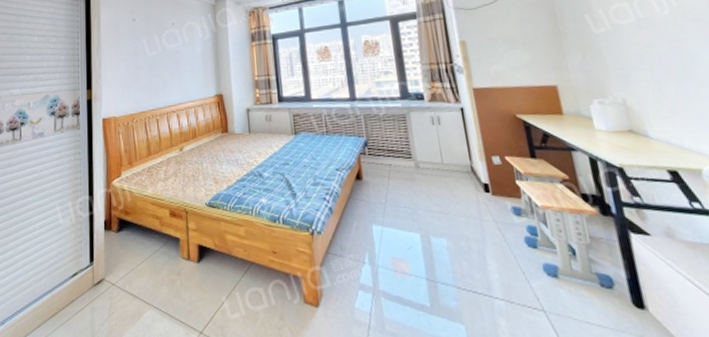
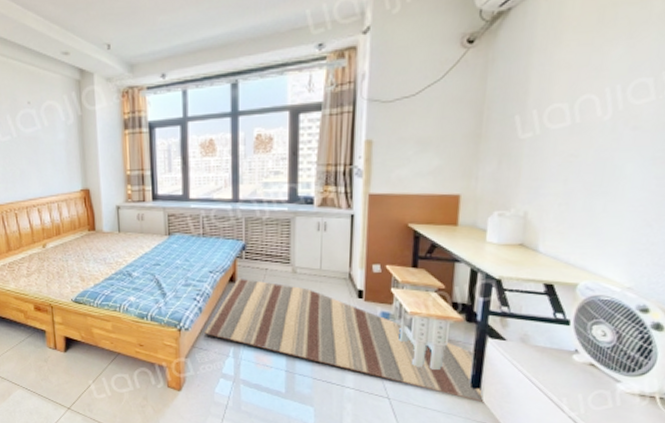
rug: none [336,174,652,315] -> present [203,277,484,403]

